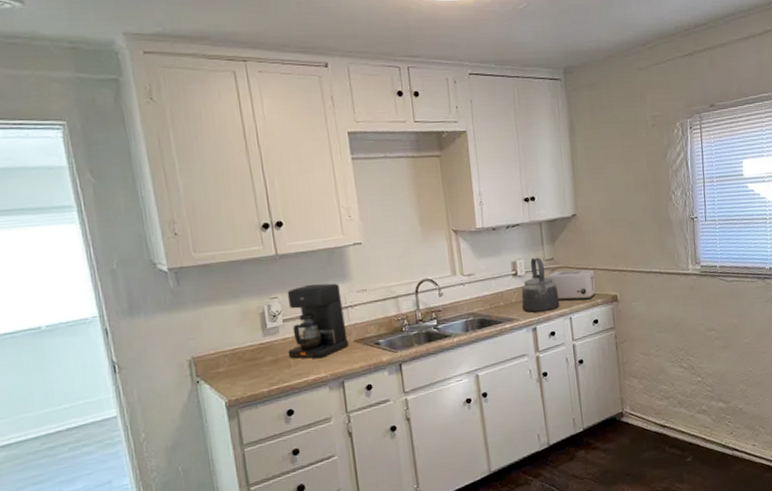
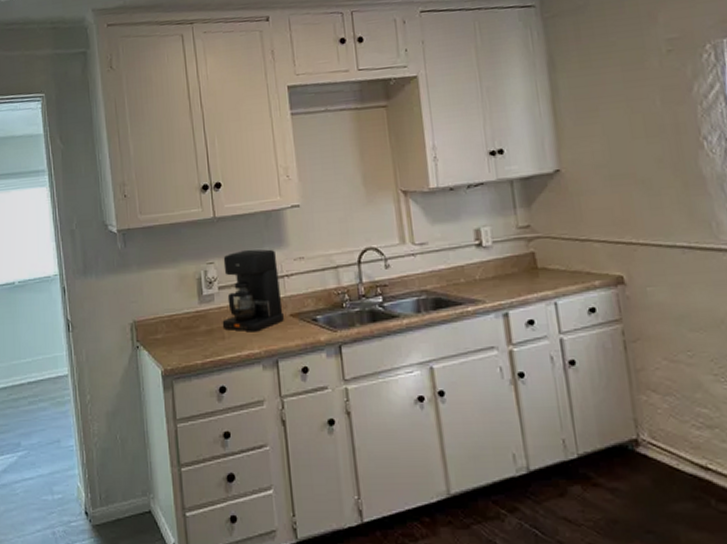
kettle: present [521,257,560,313] -> none [487,224,541,295]
toaster: present [547,269,596,302] -> none [522,240,592,282]

